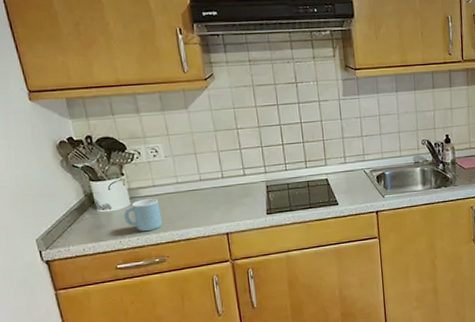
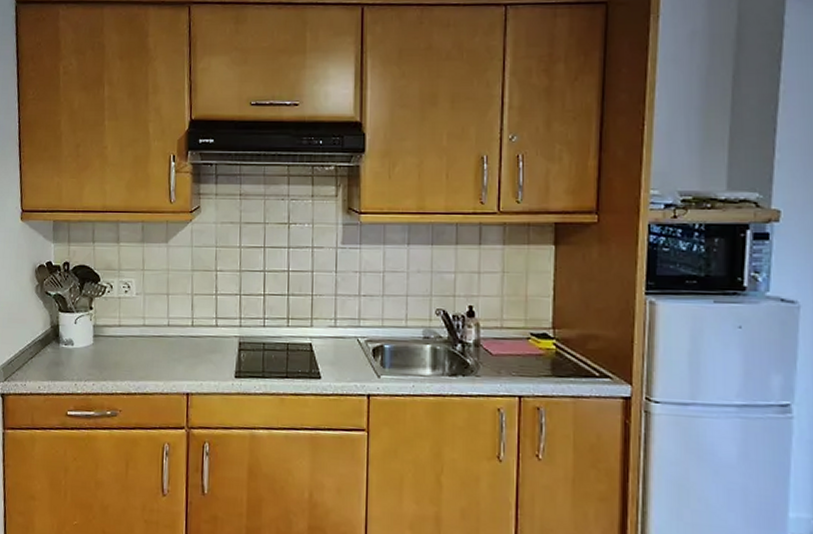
mug: present [123,198,163,232] -> none [84,338,122,378]

